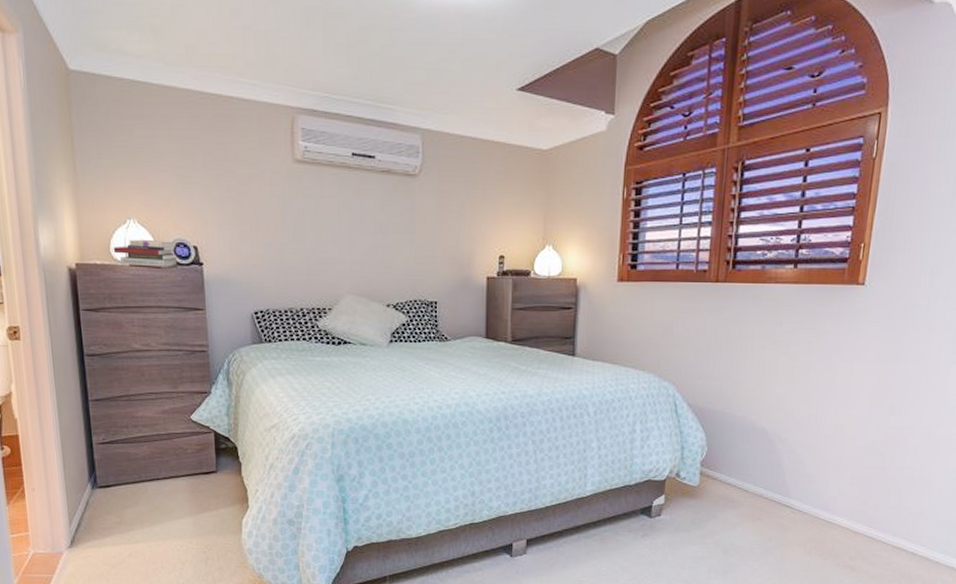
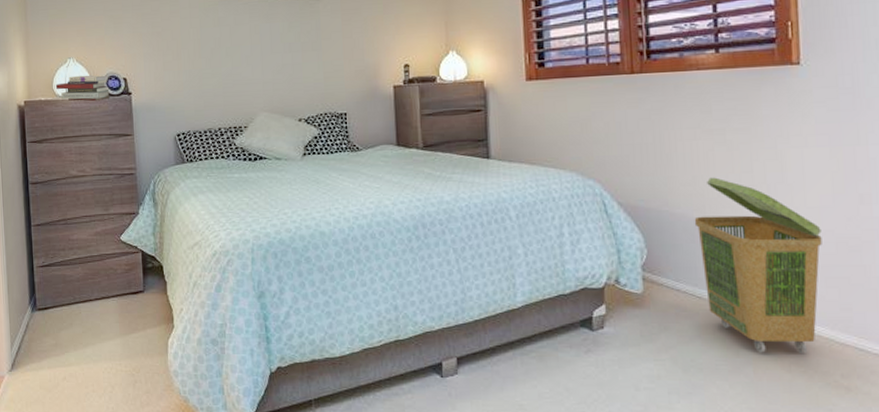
laundry basket: none [751,385,856,540] -> present [694,177,822,354]

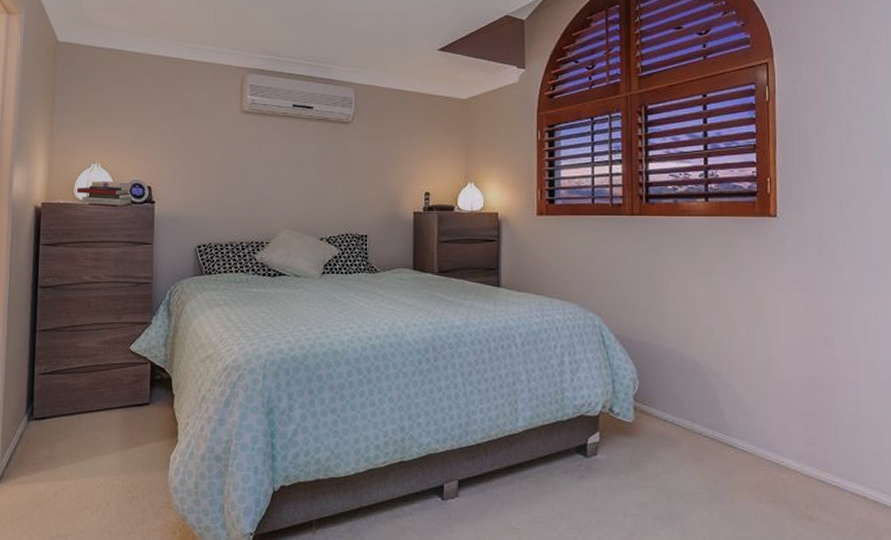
laundry basket: present [694,177,822,354] -> none [682,315,792,485]

